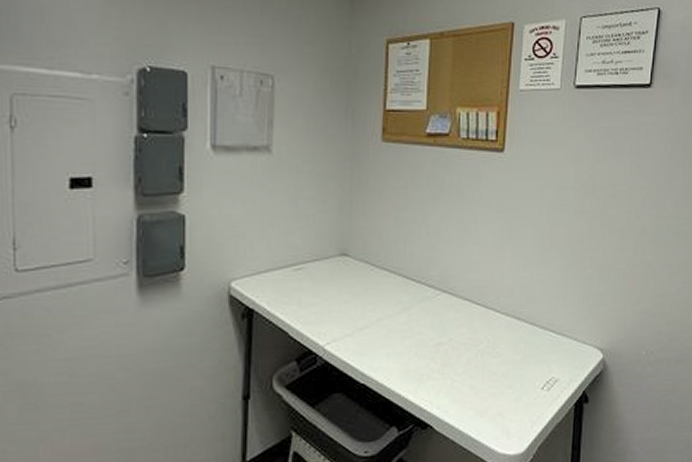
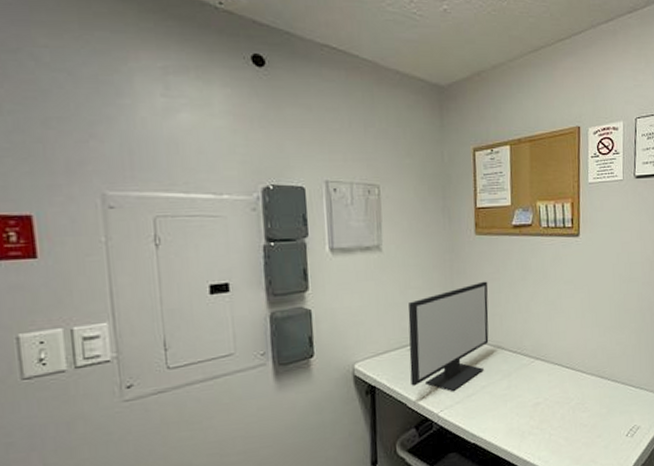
computer monitor: none [295,196,393,323] -> present [408,281,489,392]

